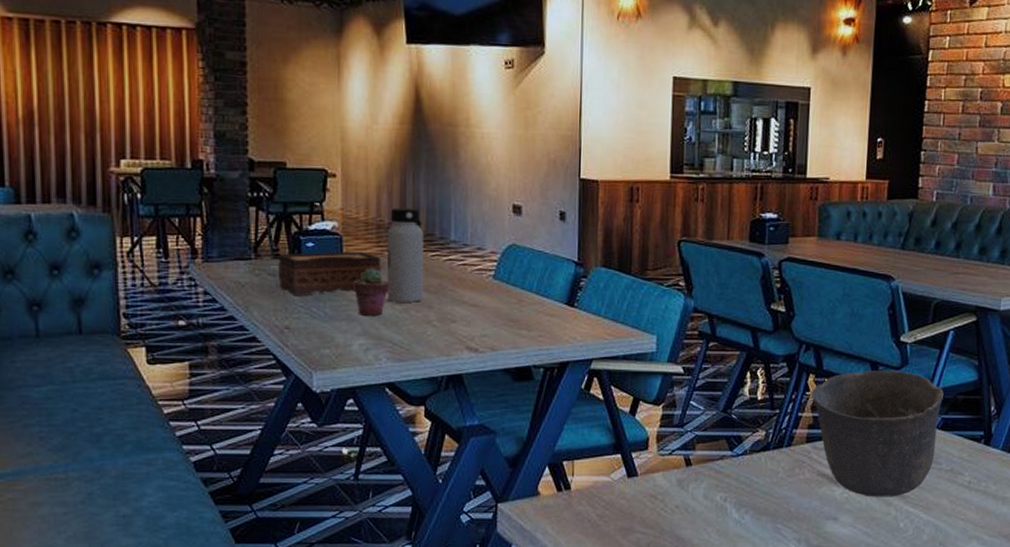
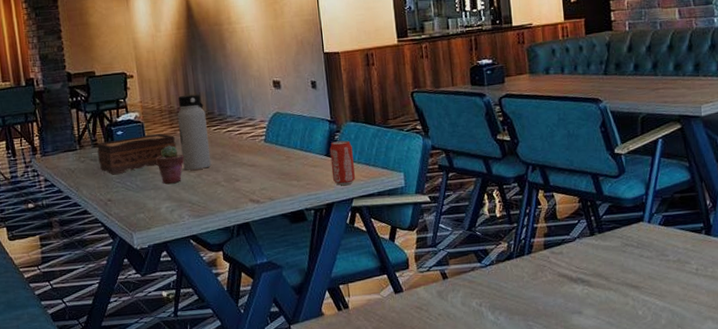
beverage can: none [570,288,600,342] -> present [329,140,356,186]
cup: present [811,370,944,497] -> none [543,179,661,291]

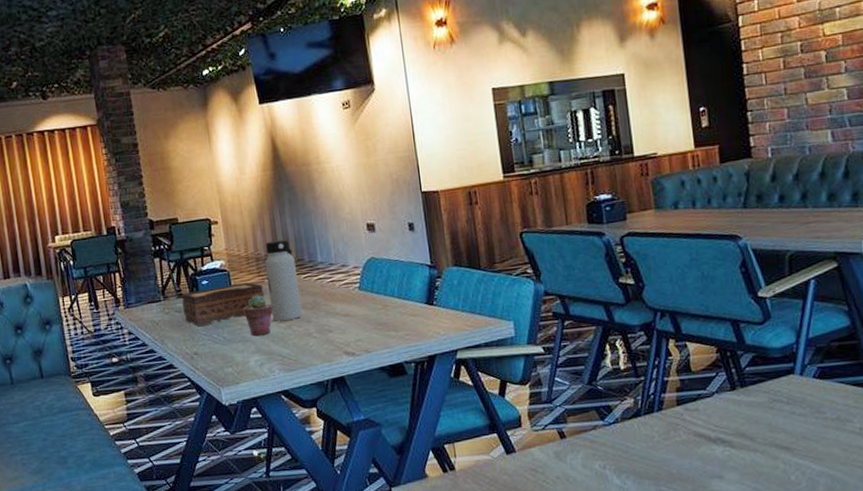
beverage can: present [329,140,356,186] -> none [430,286,460,336]

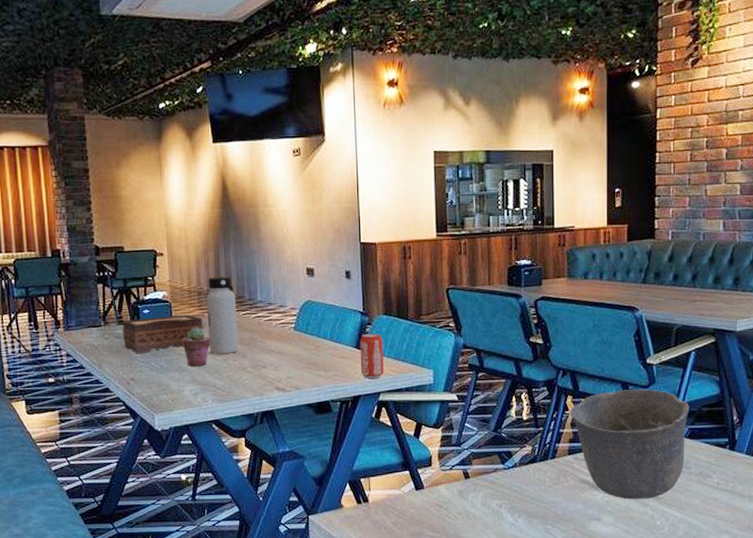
beverage can: none [430,286,460,336] -> present [360,333,385,379]
cup: none [674,325,817,453] -> present [570,389,689,500]

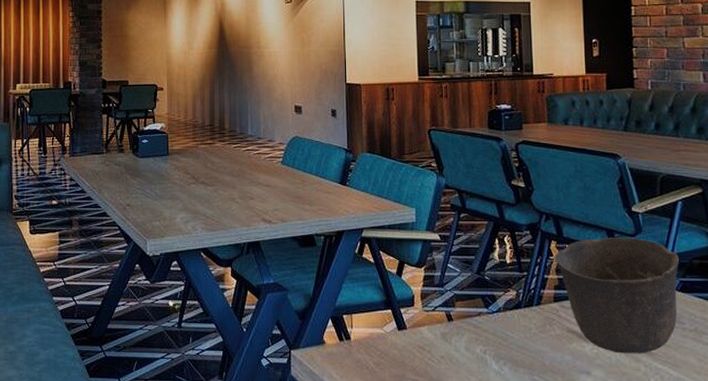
tissue box: present [122,314,204,354] -> none [122,145,197,181]
potted succulent: present [182,328,212,366] -> none [176,158,204,195]
water bottle: present [206,276,239,354] -> none [200,111,229,184]
beverage can: present [360,333,385,379] -> none [344,170,368,214]

